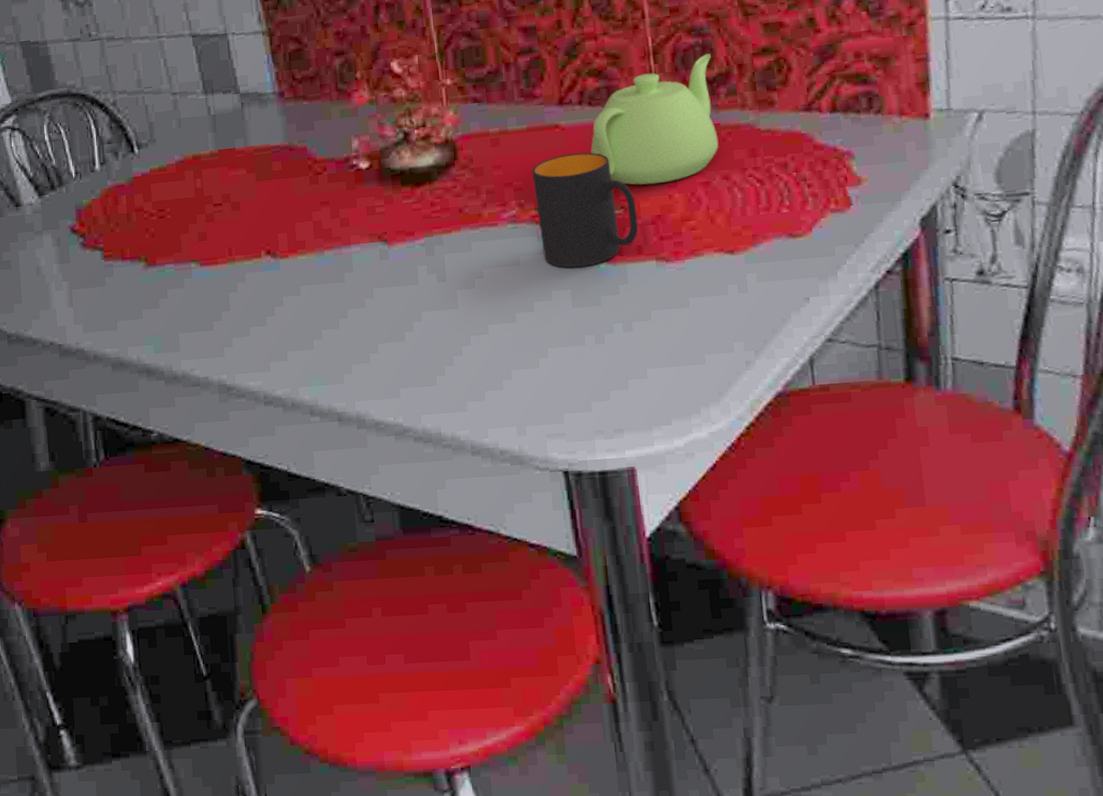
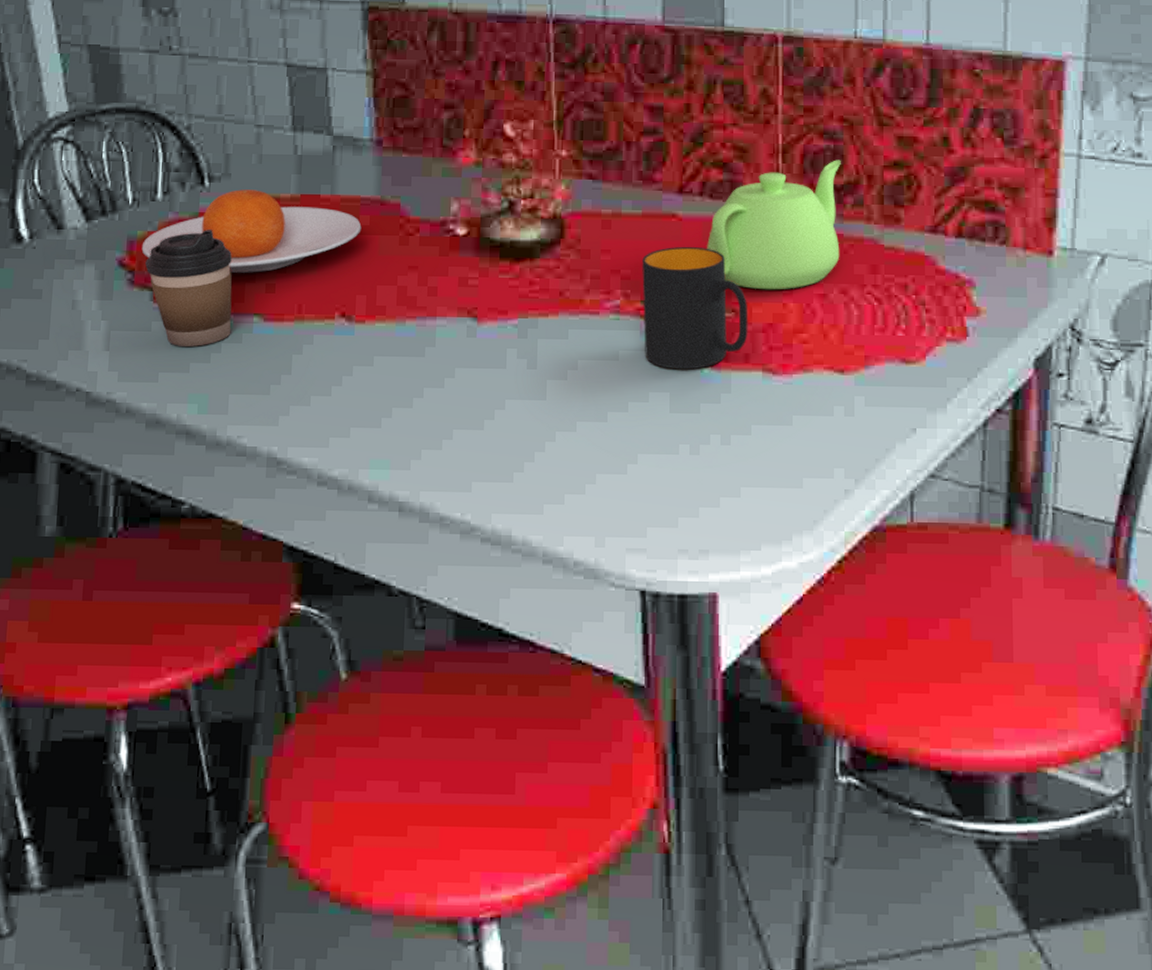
plate: none [88,151,275,227] -> present [141,189,362,273]
coffee cup: none [93,190,174,297] -> present [145,228,232,347]

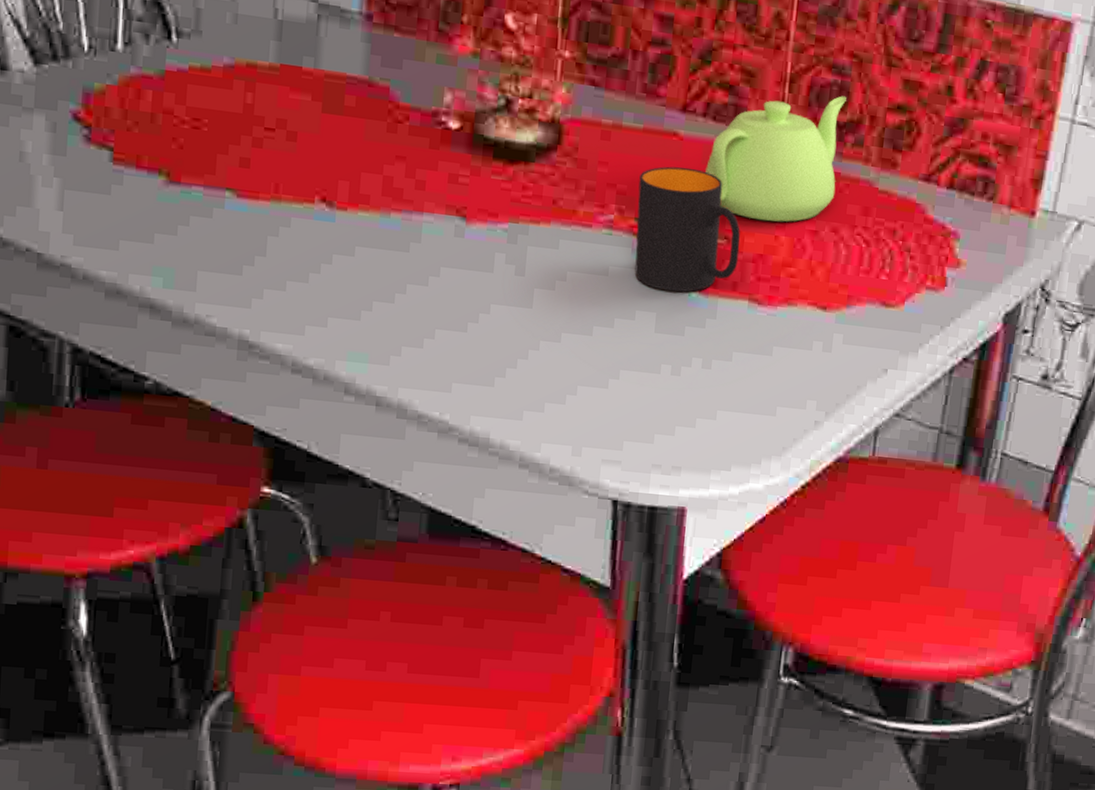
plate: present [141,189,362,273] -> none [99,50,347,144]
coffee cup: present [145,228,232,347] -> none [104,90,202,217]

